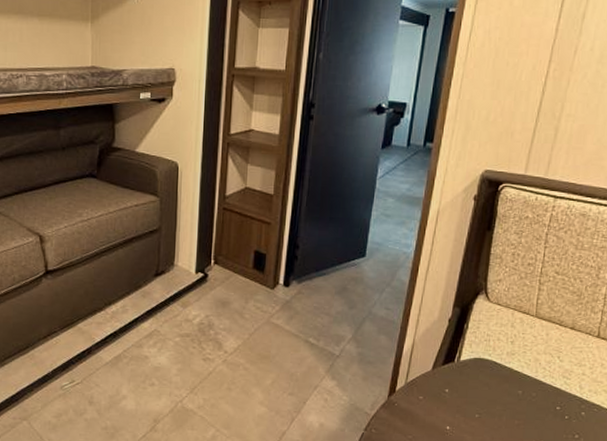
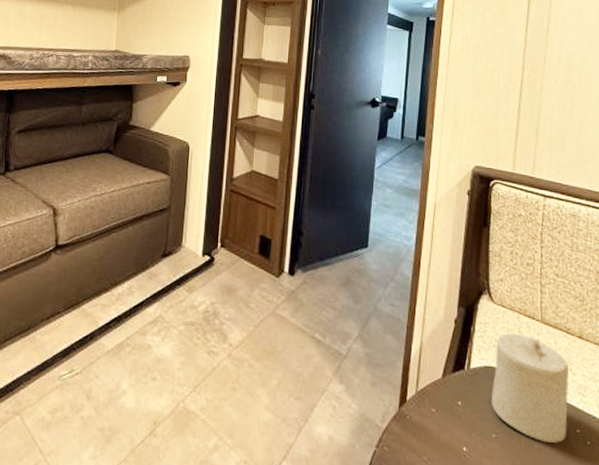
candle: none [477,327,557,419] -> present [491,332,569,443]

